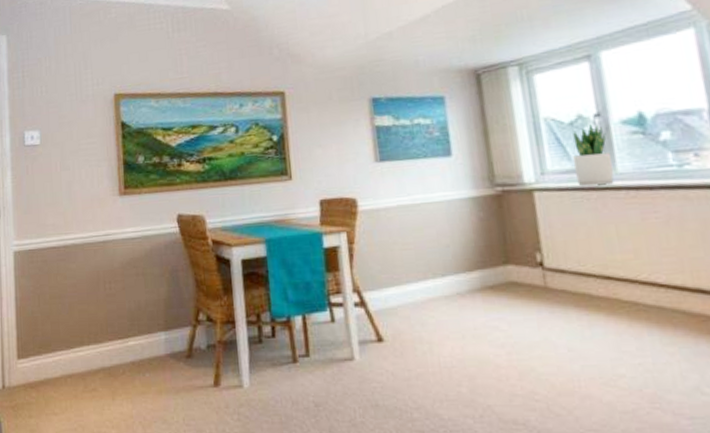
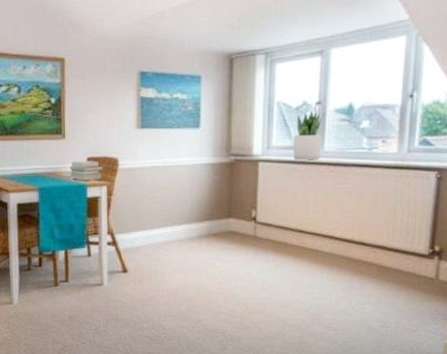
books: none [300,203,340,228] -> present [69,161,103,181]

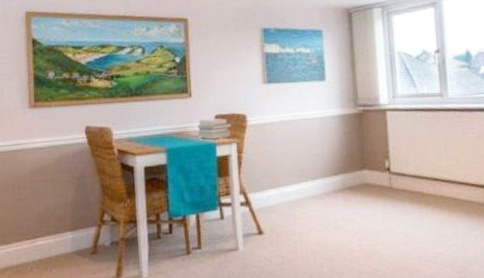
planter: present [293,110,322,161] -> none [418,58,446,108]

